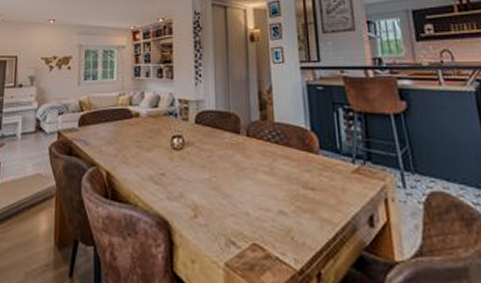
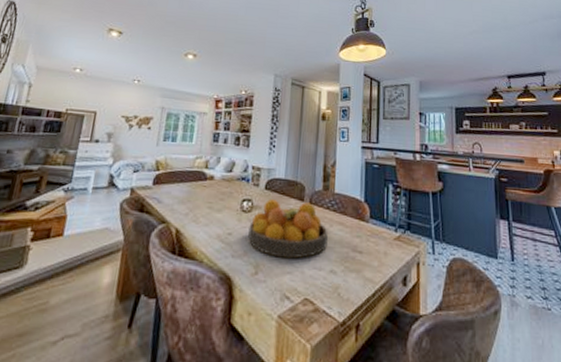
fruit bowl: none [182,134,272,199] -> present [248,199,328,259]

